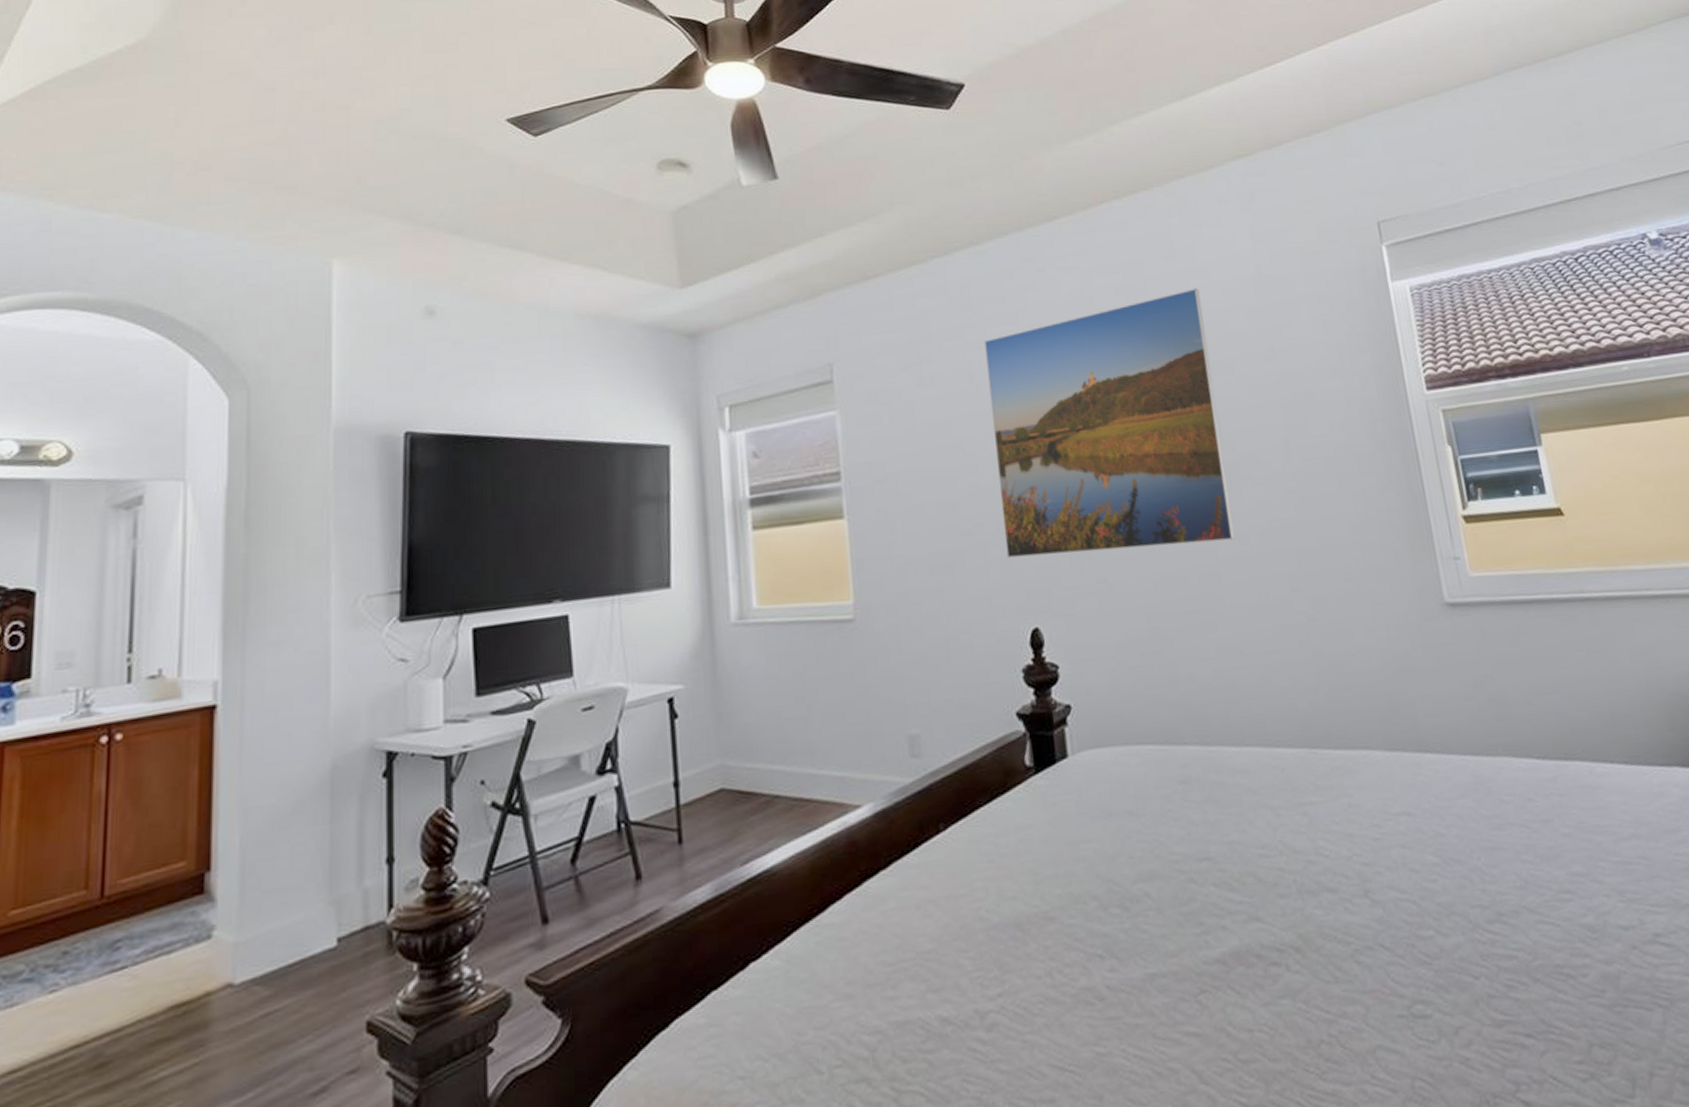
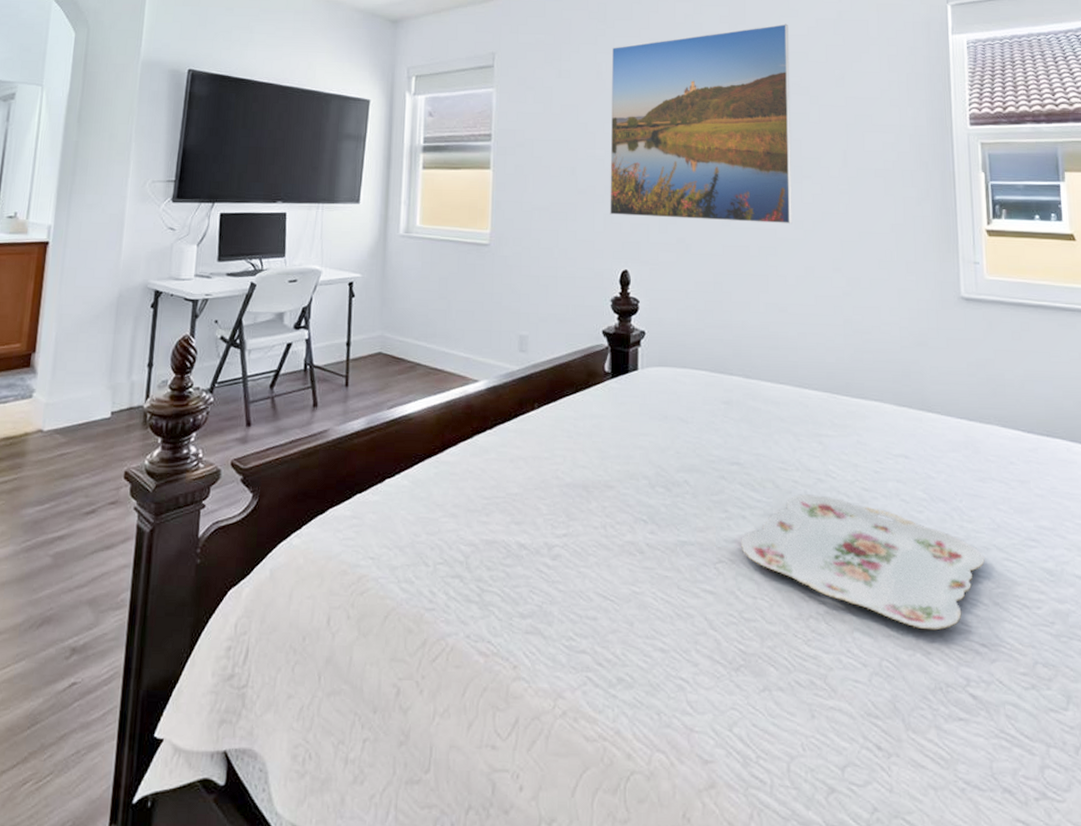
serving tray: none [1224,881,1517,1030] -> present [741,493,985,631]

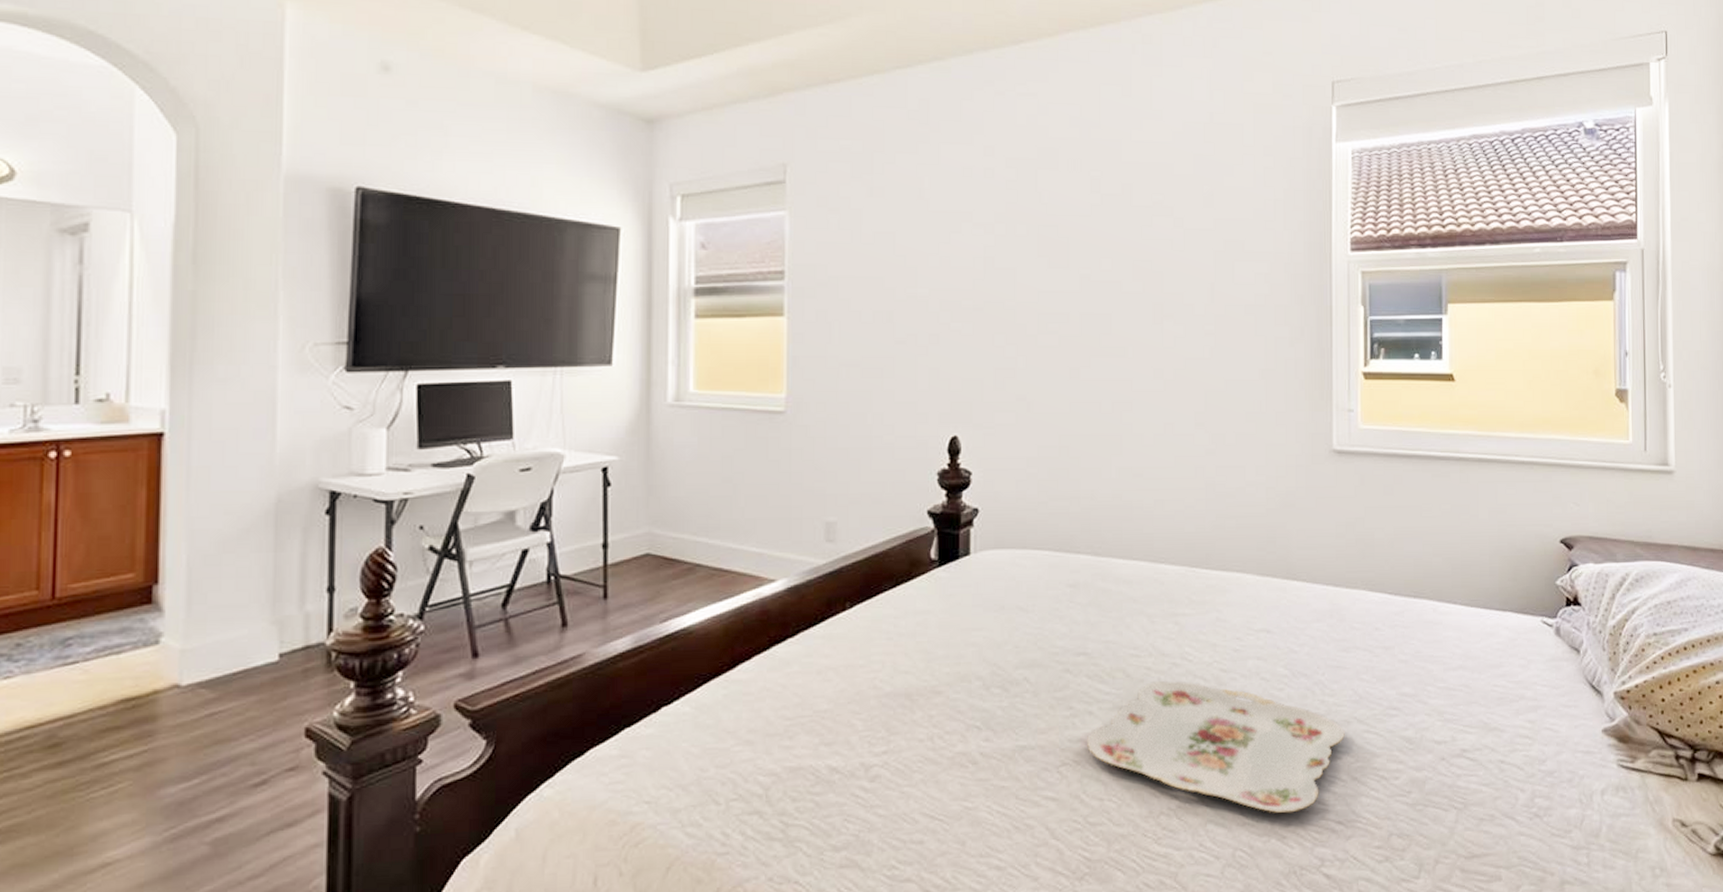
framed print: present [610,23,792,224] -> none [935,127,1151,374]

